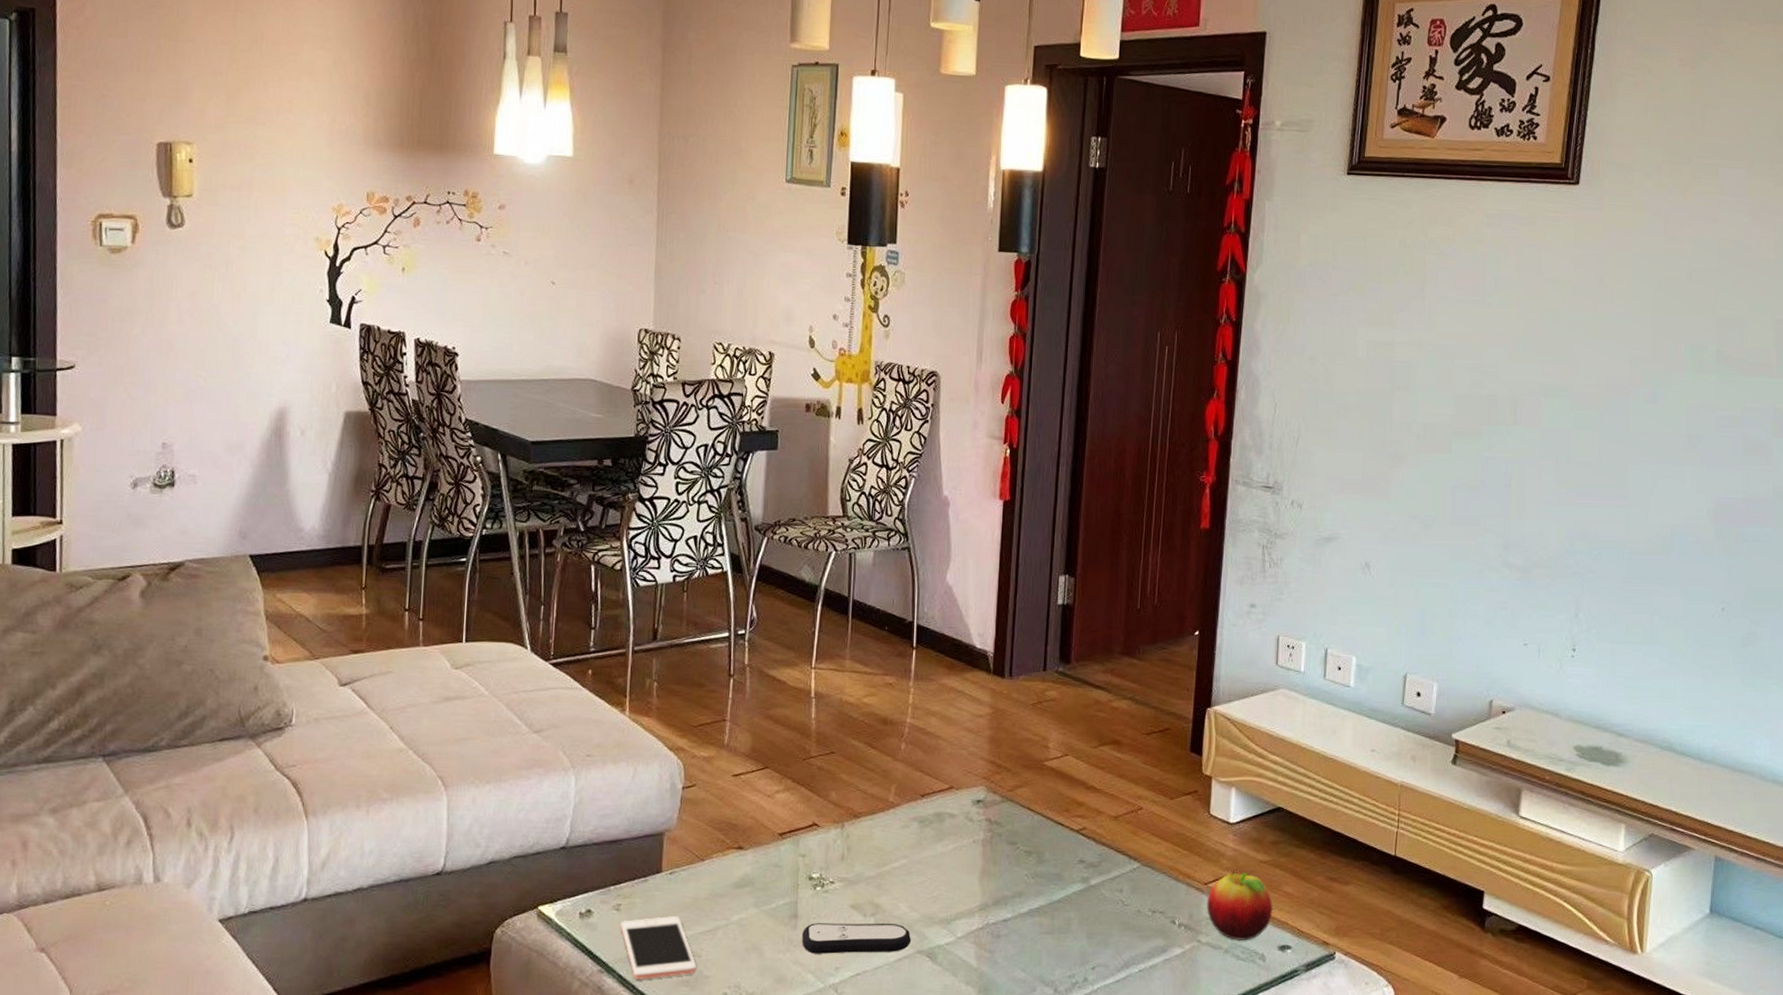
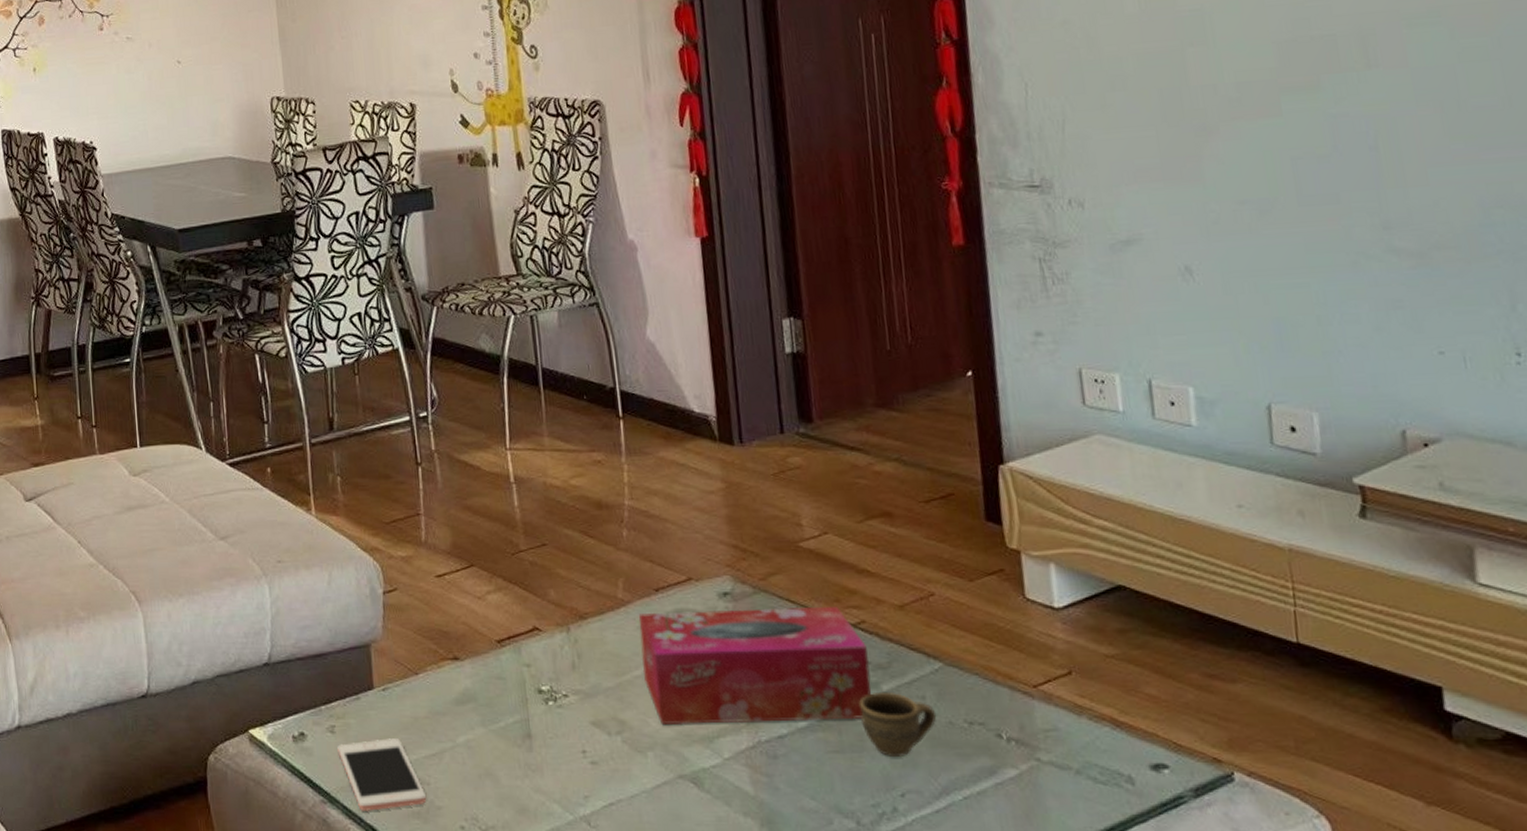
remote control: present [802,923,912,954] -> none [539,743,670,780]
tissue box: none [900,814,1084,910] -> present [638,607,871,726]
cup: none [1071,886,1129,937] -> present [859,693,937,756]
fruit: present [1206,873,1274,941] -> none [1040,671,1135,759]

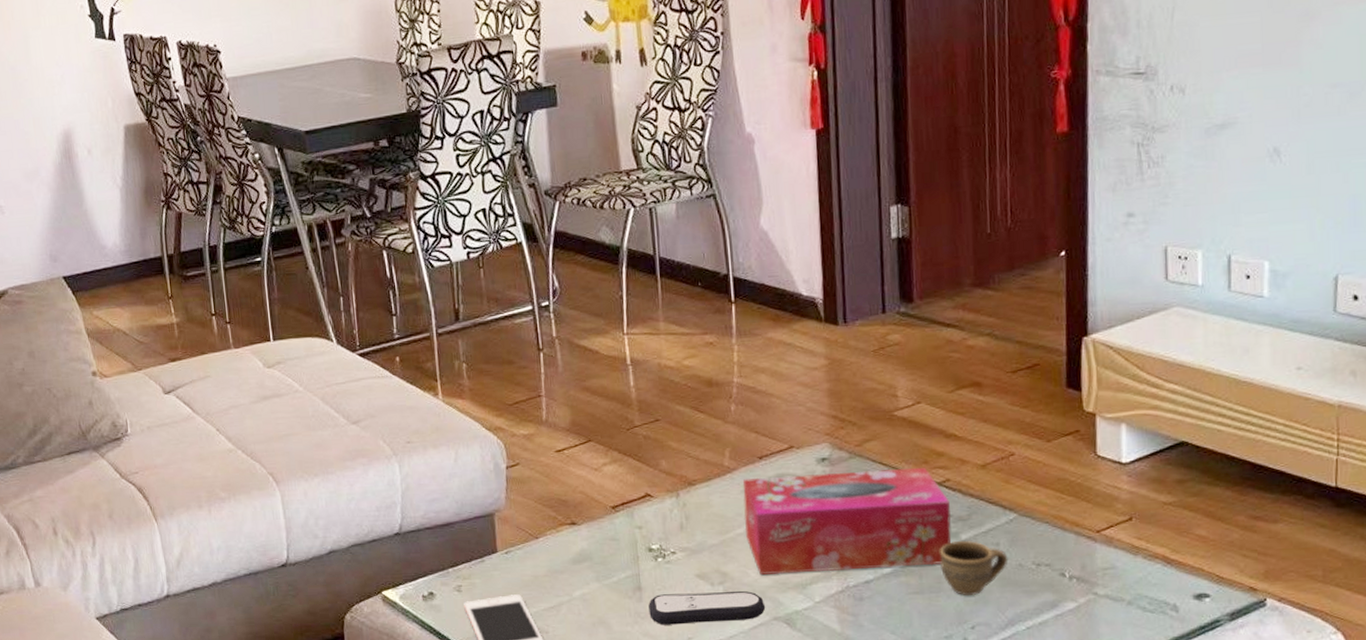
remote control: none [539,743,670,780] -> present [648,591,766,625]

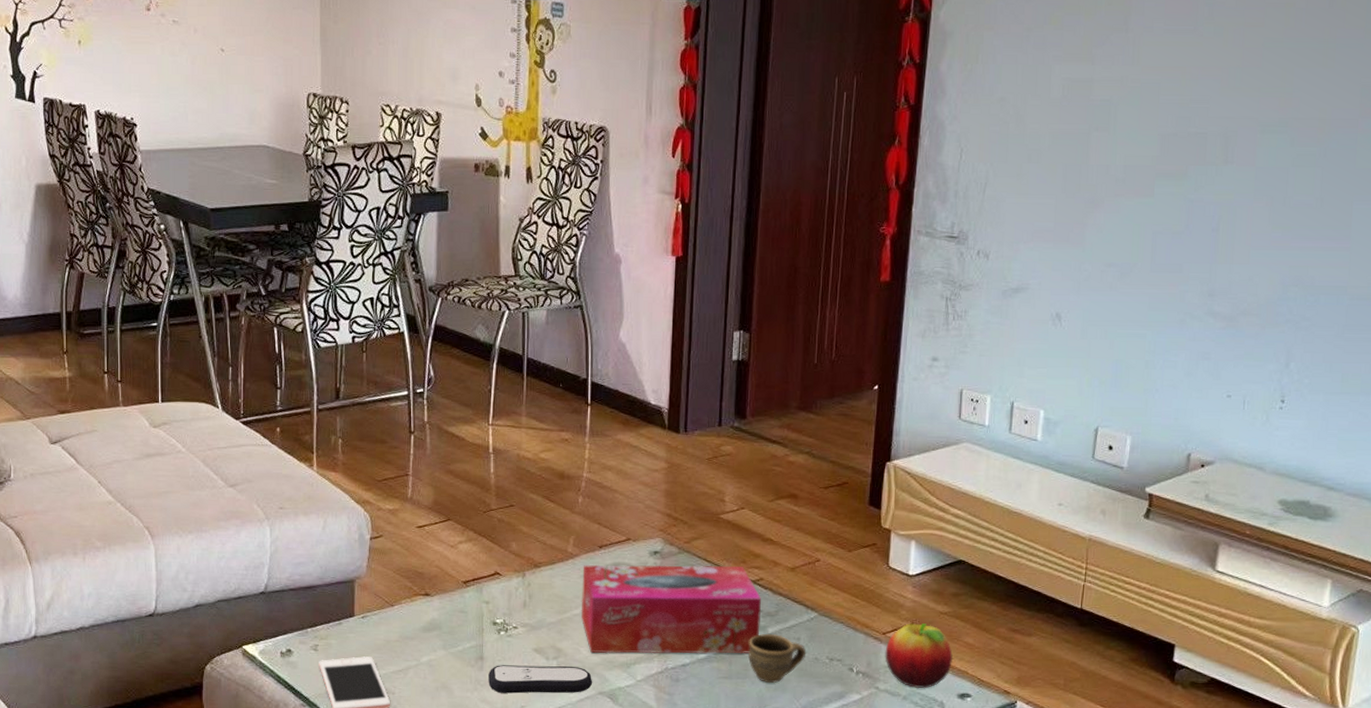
fruit: none [1101,517,1185,592] -> present [885,623,954,689]

